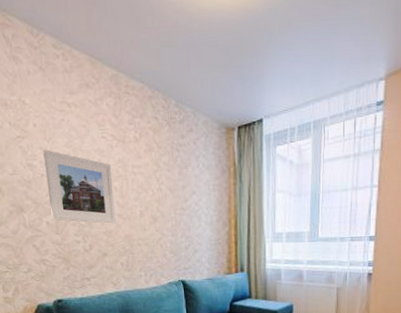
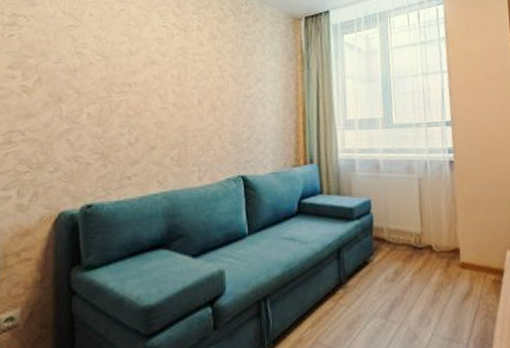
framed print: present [43,149,116,224] -> none [94,38,170,114]

